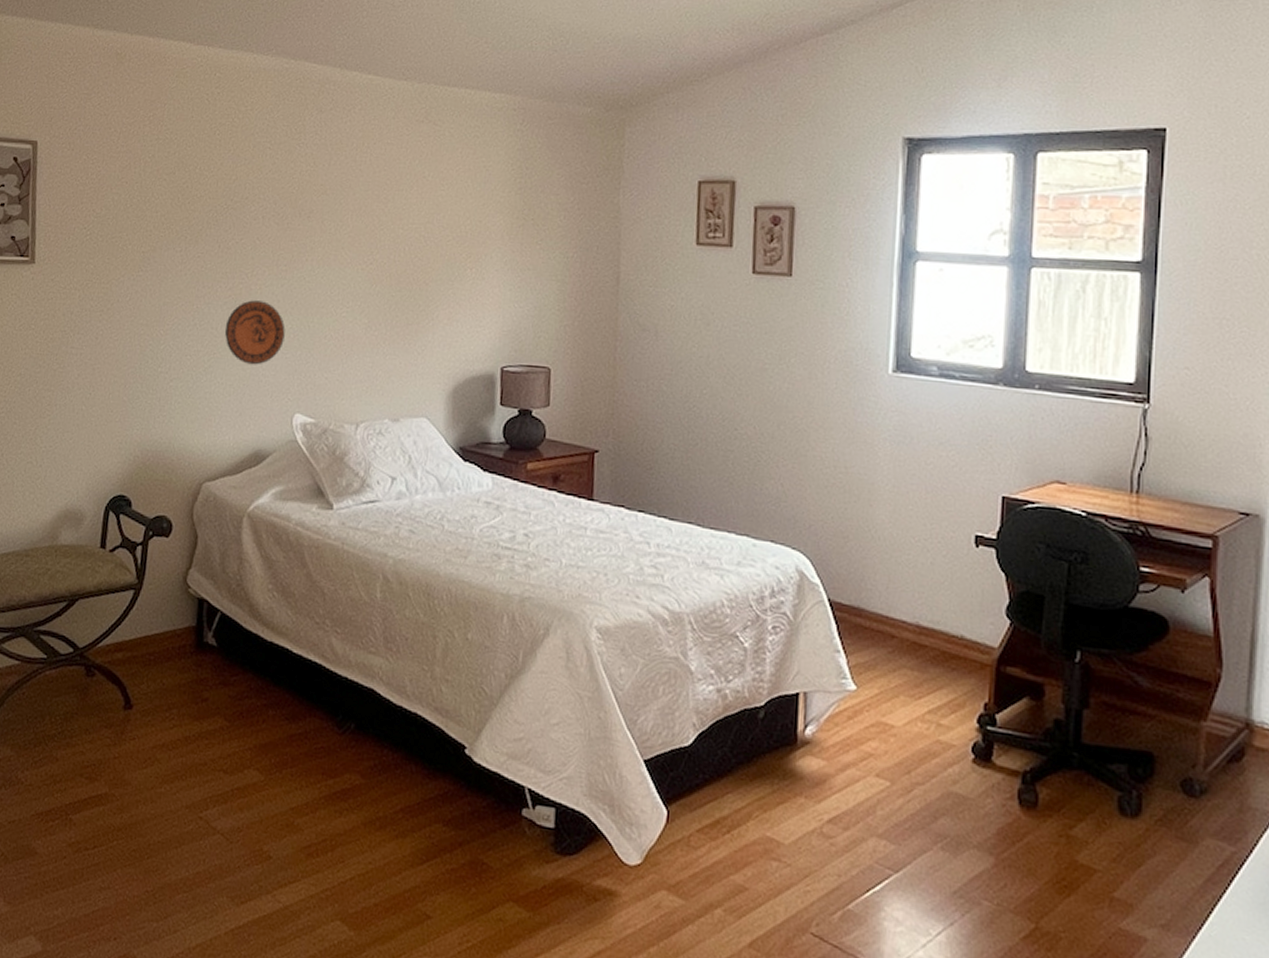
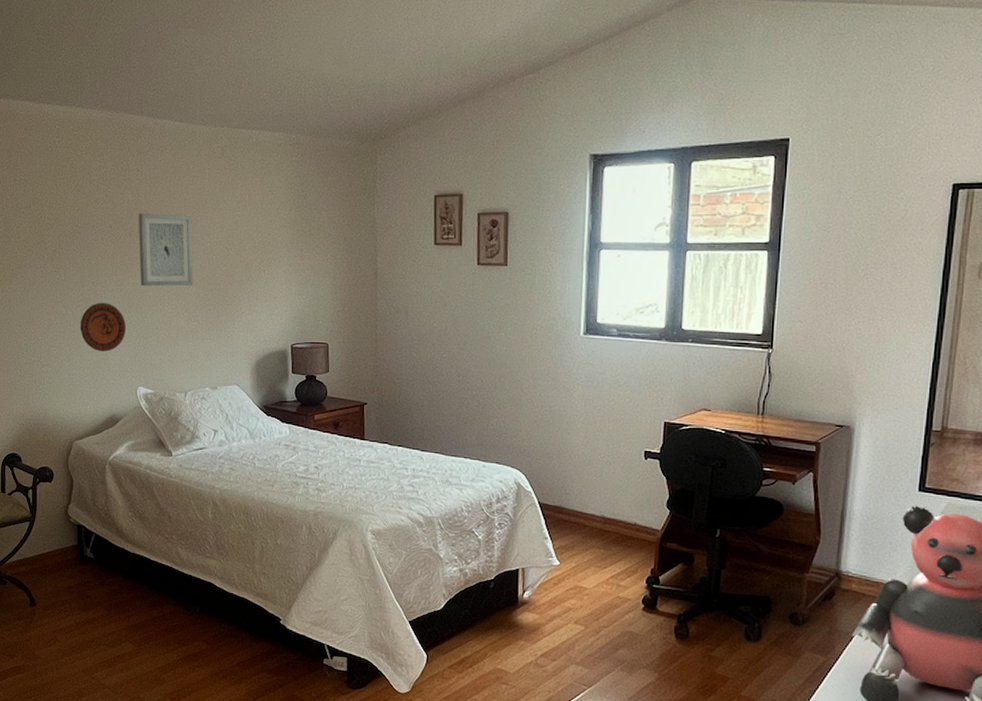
wall art: none [308,187,382,284] -> present [138,213,193,287]

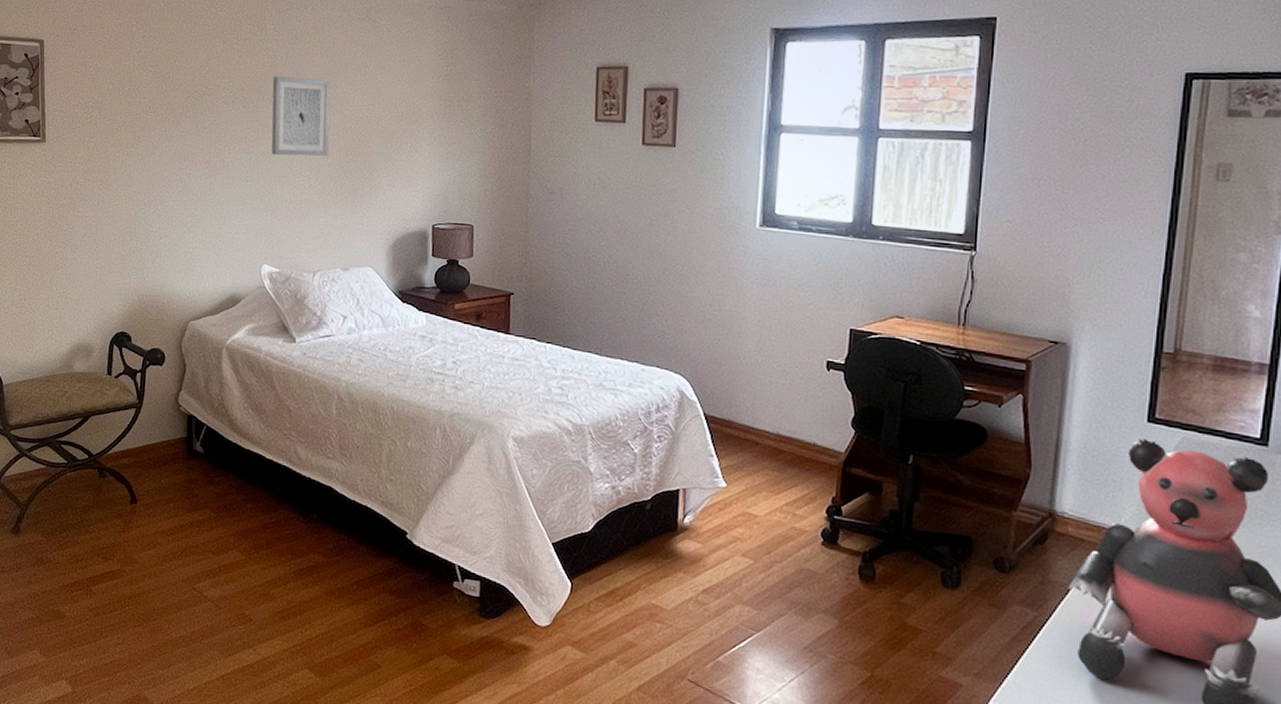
decorative plate: present [80,303,126,352] -> none [203,171,253,225]

